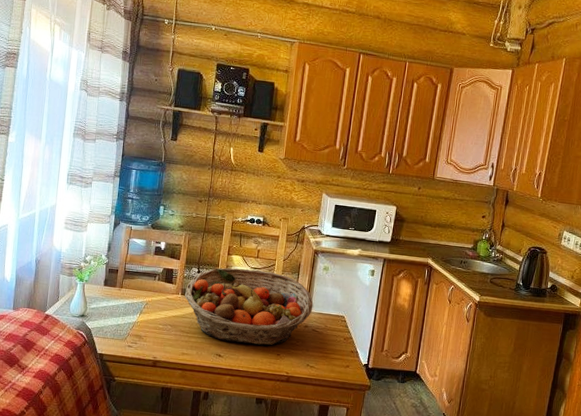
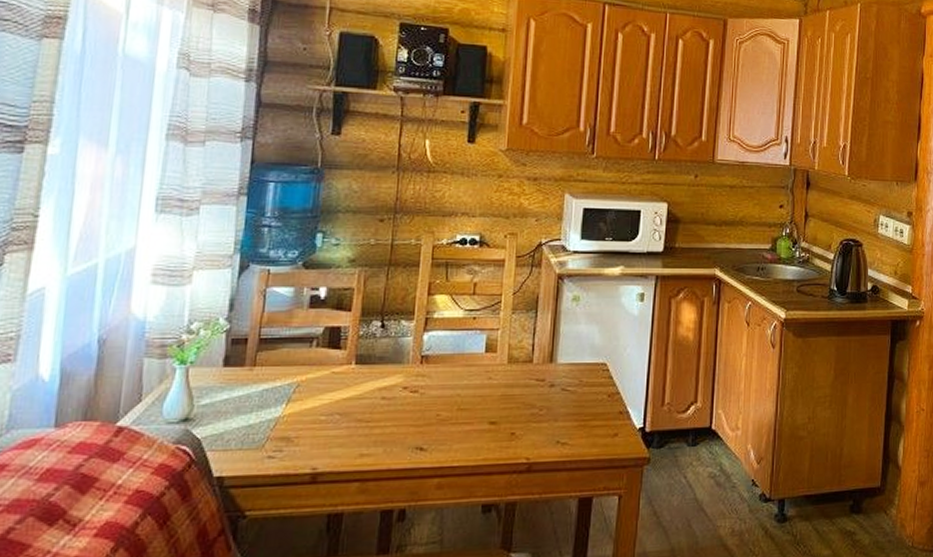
fruit basket: present [184,268,314,346] -> none [360,312,561,425]

